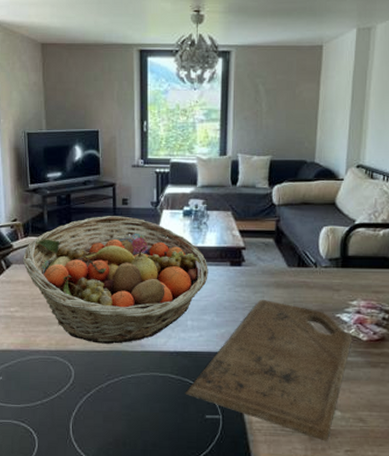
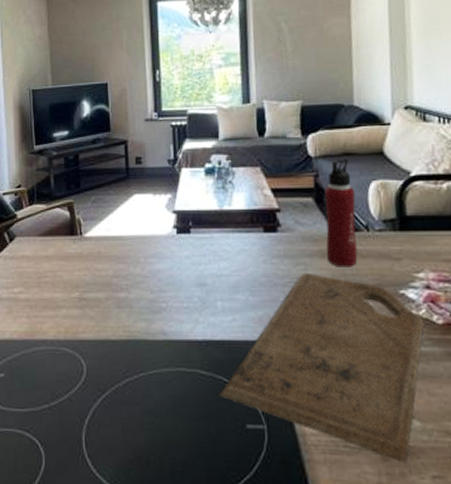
fruit basket: present [22,216,208,344] -> none [27,177,238,331]
water bottle: none [280,207,309,296] -> present [324,158,358,267]

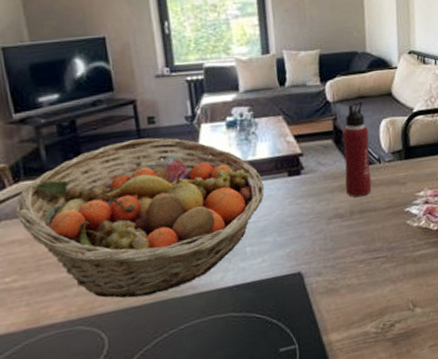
fruit basket: none [27,177,238,331] -> present [14,138,265,299]
cutting board: present [219,273,424,463] -> none [252,207,424,343]

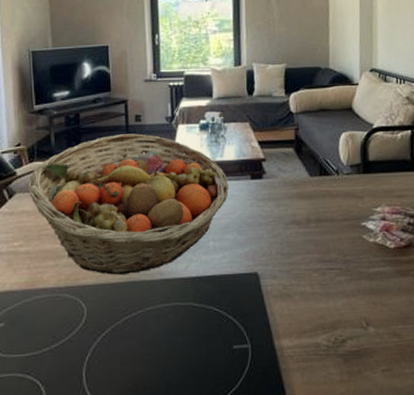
water bottle: present [342,101,372,198] -> none [303,114,329,206]

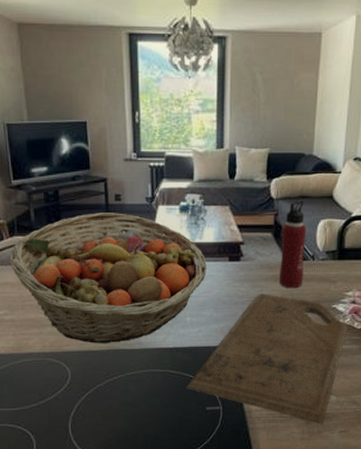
cutting board: none [210,213,380,362] -> present [185,294,348,424]
water bottle: none [303,114,329,206] -> present [279,200,307,289]

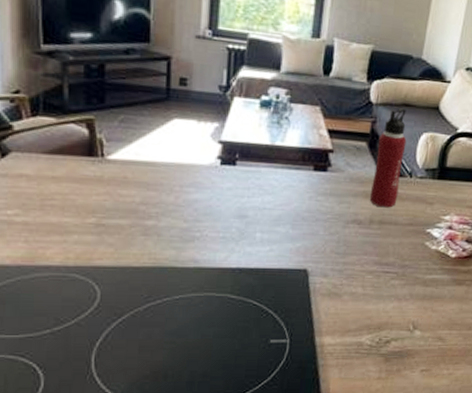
fruit basket: present [9,213,207,343] -> none [27,97,287,259]
cutting board: present [185,294,348,424] -> none [247,211,441,362]

